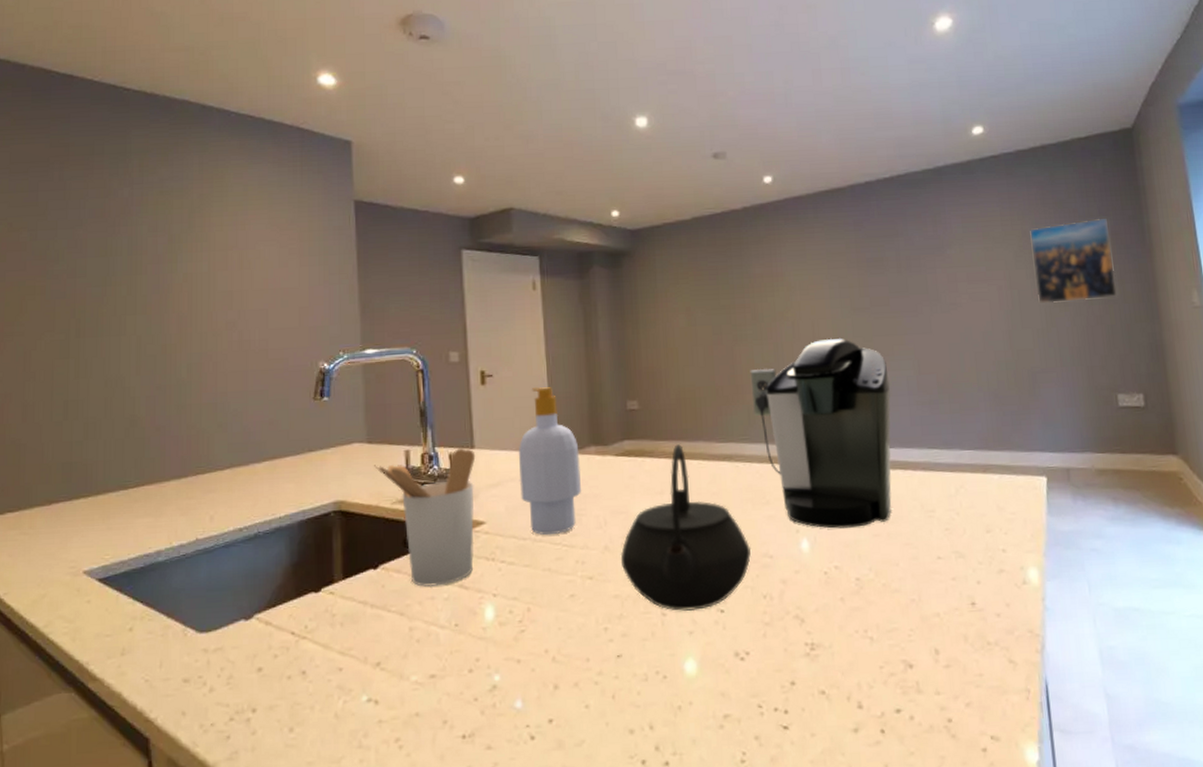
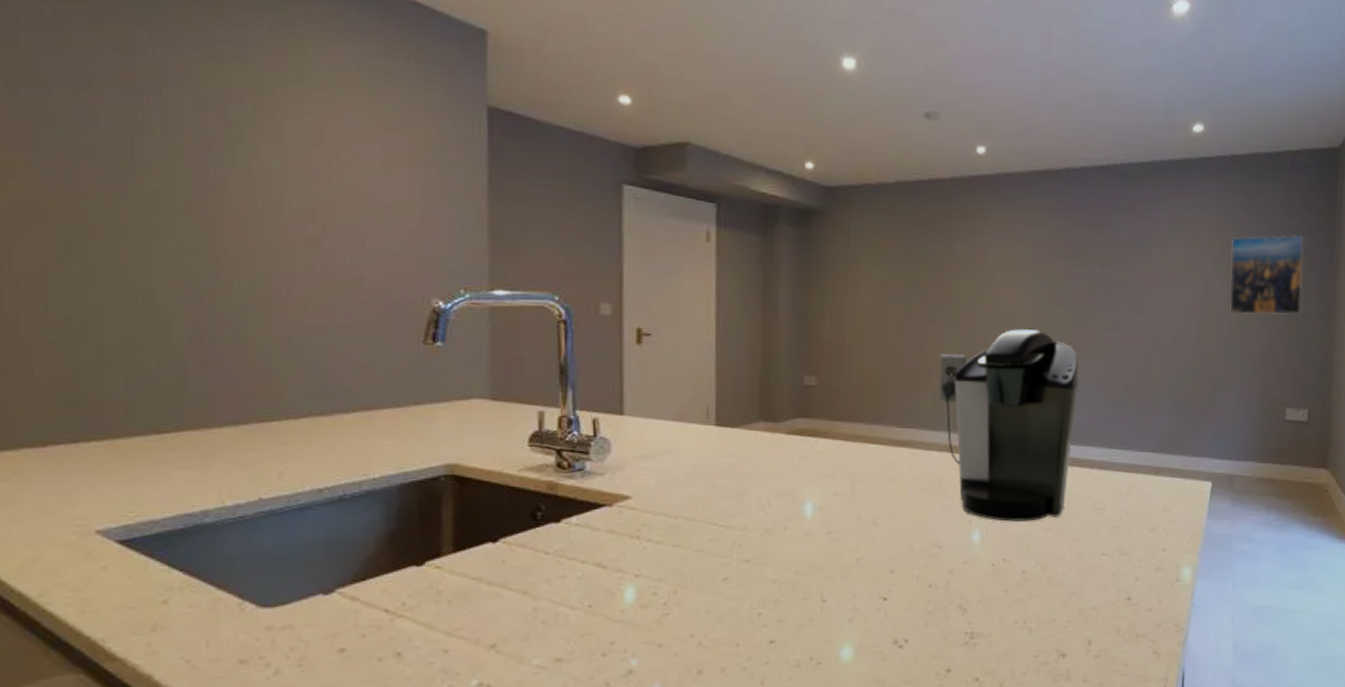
utensil holder: present [373,448,476,587] -> none [497,414,625,564]
soap bottle: present [518,386,581,535] -> none [674,351,746,513]
kettle: present [620,444,752,611] -> none [782,426,922,598]

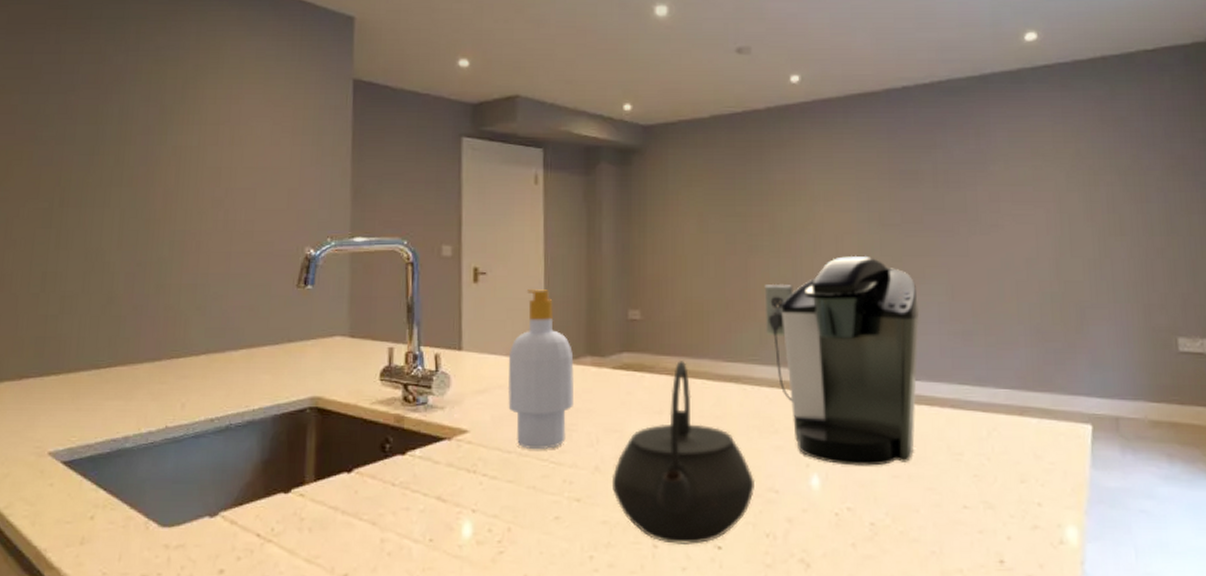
soap bottle: none [674,351,746,513] -> present [507,288,574,449]
kettle: none [782,426,922,598] -> present [611,361,756,544]
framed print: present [1229,234,1303,315] -> none [1085,139,1182,232]

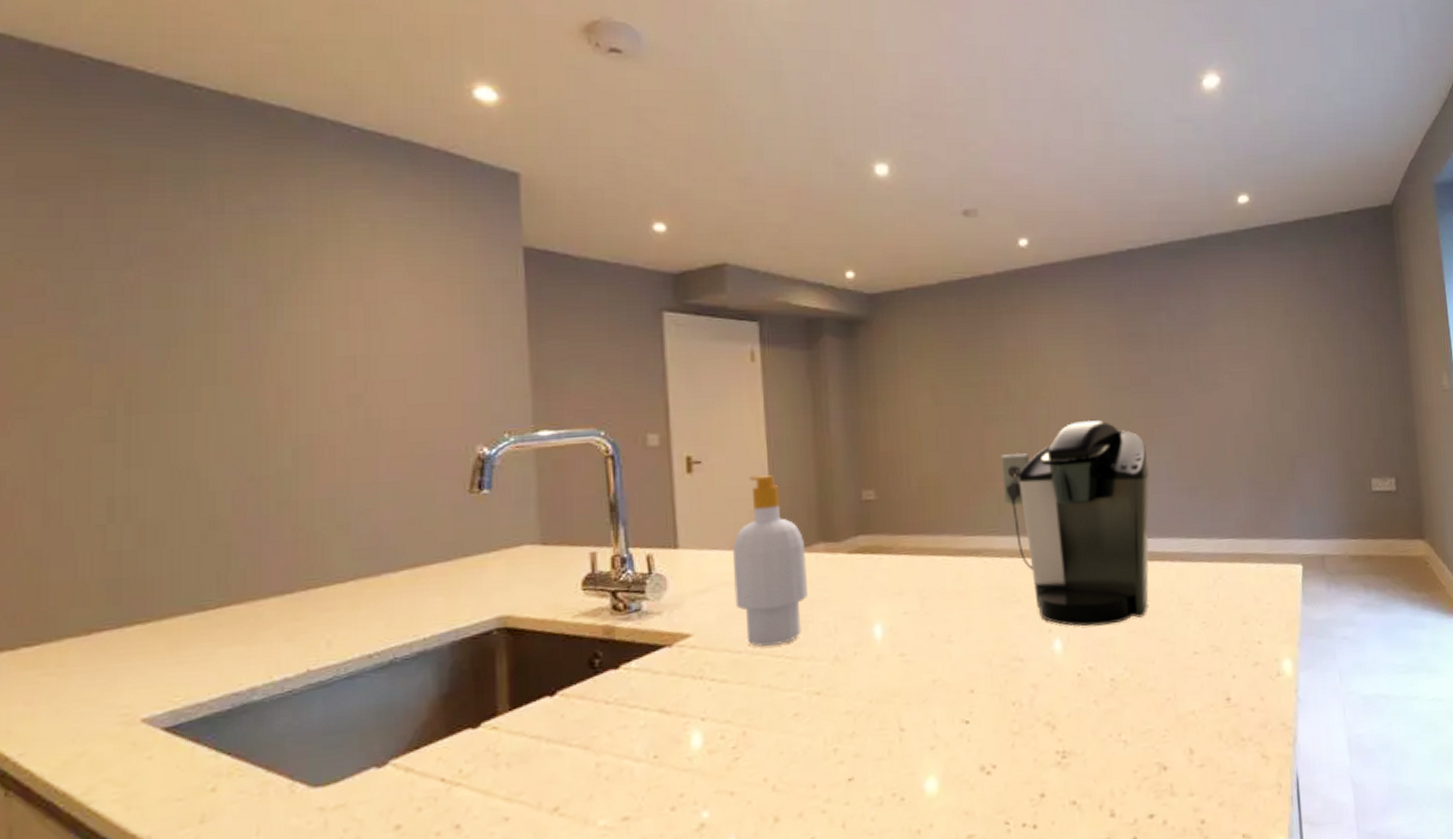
kettle: present [611,361,756,544] -> none [853,539,1000,725]

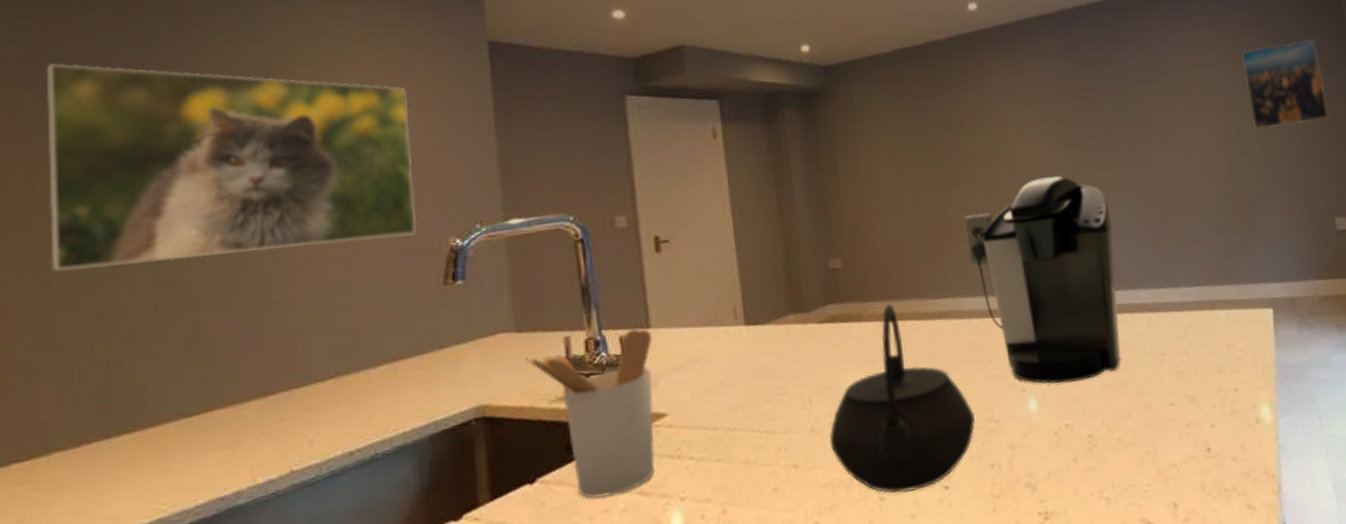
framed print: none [58,241,444,457] -> present [45,63,417,272]
utensil holder: none [549,548,680,714] -> present [524,329,655,499]
soap bottle: present [732,475,808,647] -> none [703,250,780,422]
kettle: none [853,539,1000,725] -> present [829,304,975,493]
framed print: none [1292,297,1374,385] -> present [1242,38,1329,129]

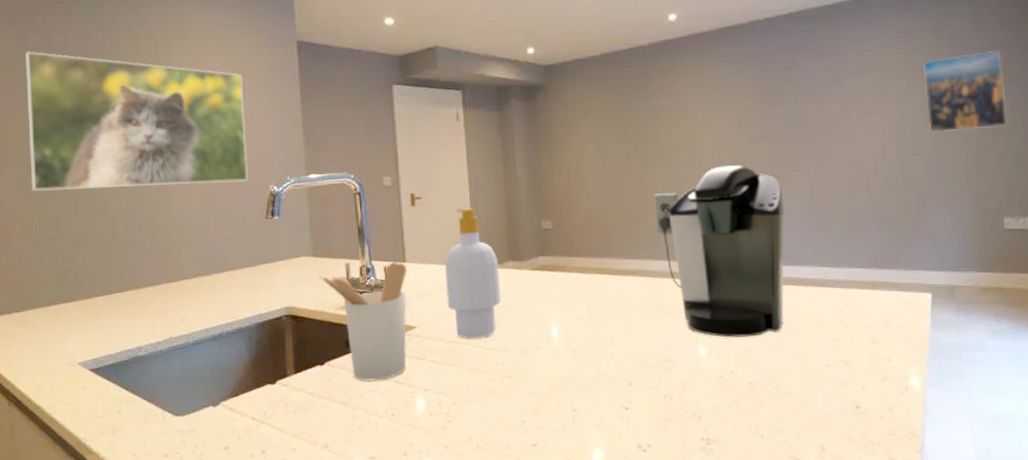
soap bottle: none [703,250,780,422] -> present [444,208,501,339]
kettle: present [829,304,975,493] -> none [535,260,654,407]

